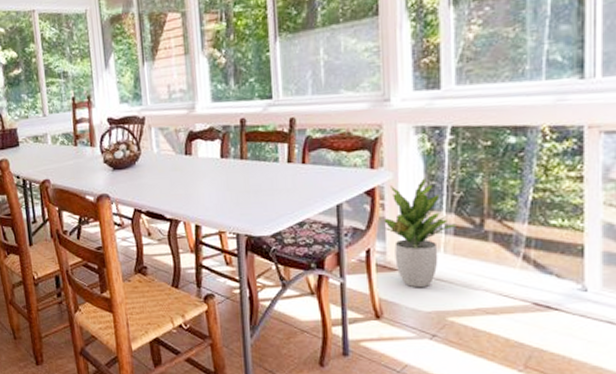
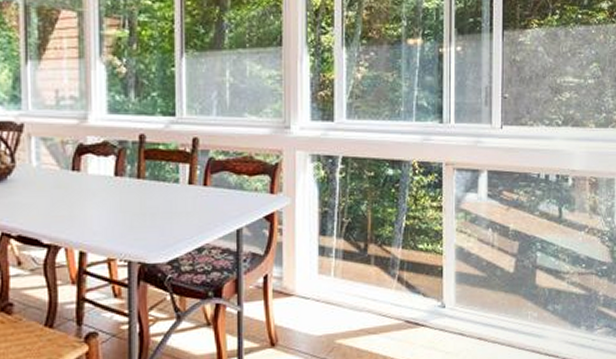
potted plant: present [381,178,456,288] -> none [278,204,345,313]

